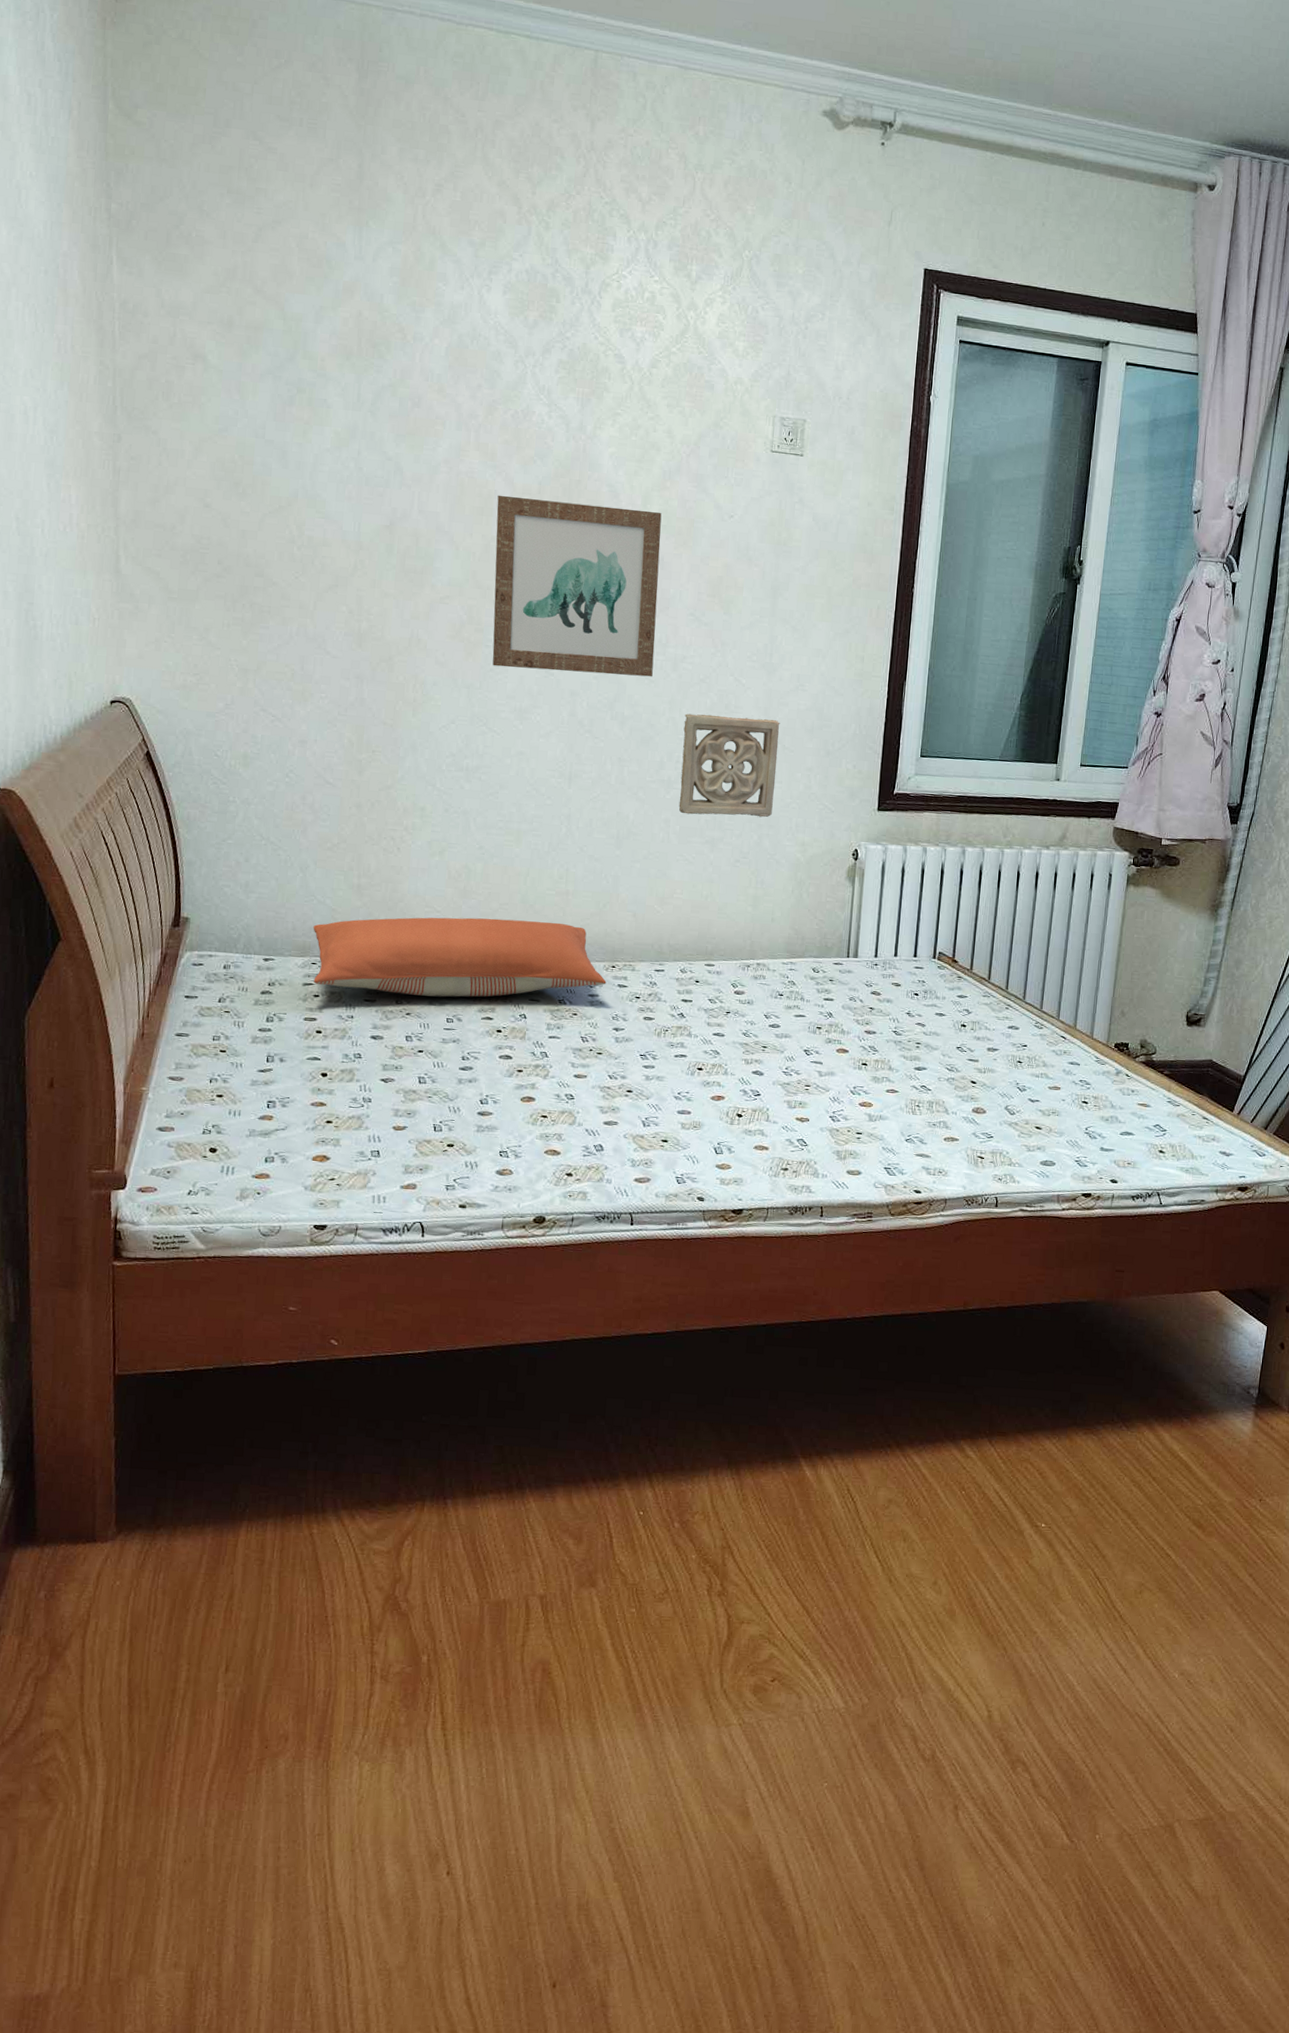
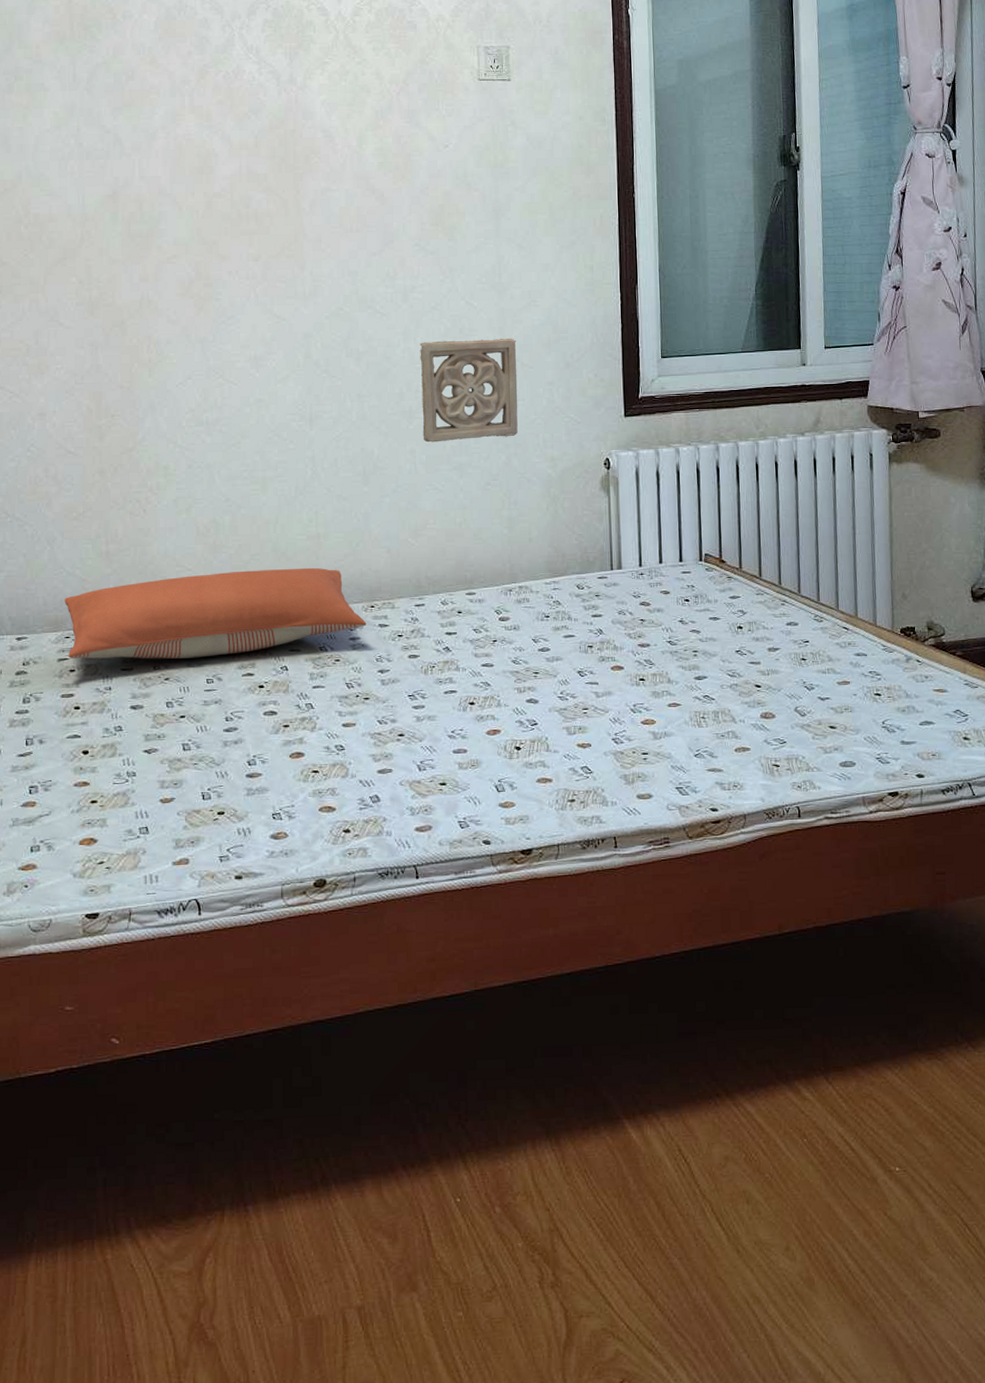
wall art: present [492,495,662,677] -> none [216,150,384,318]

